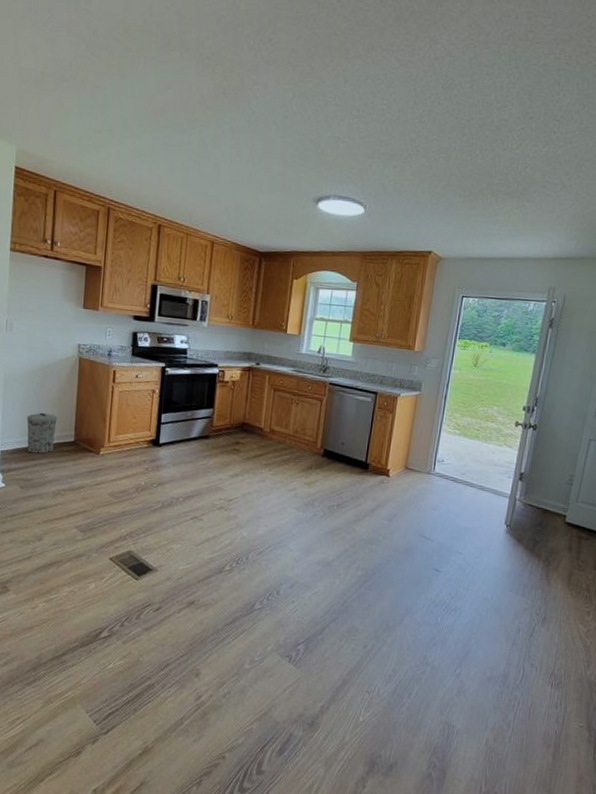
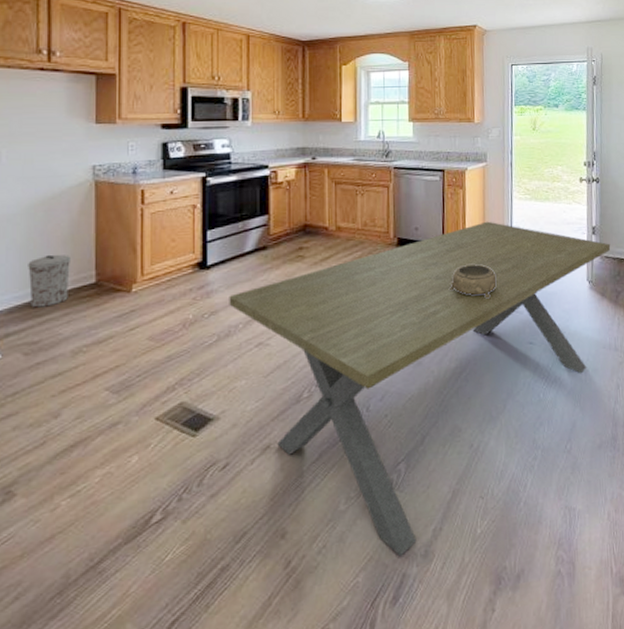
dining table: none [173,448,537,719] -> present [229,221,611,557]
decorative bowl: none [366,485,413,521] -> present [450,264,497,299]

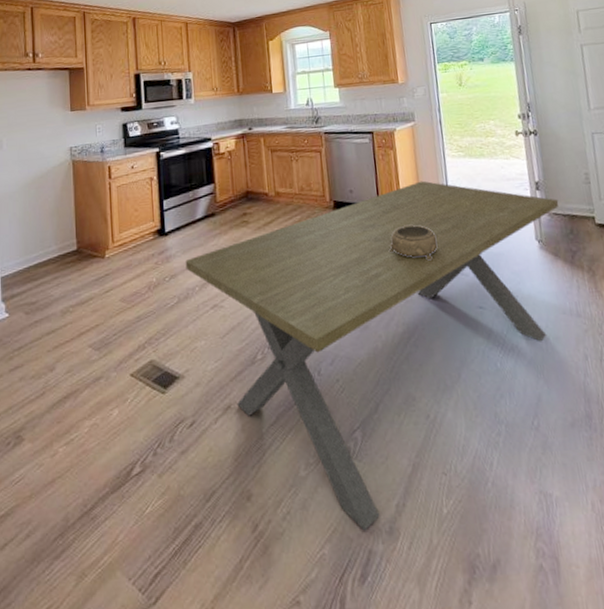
trash can: present [28,254,70,308] -> none [25,225,57,273]

